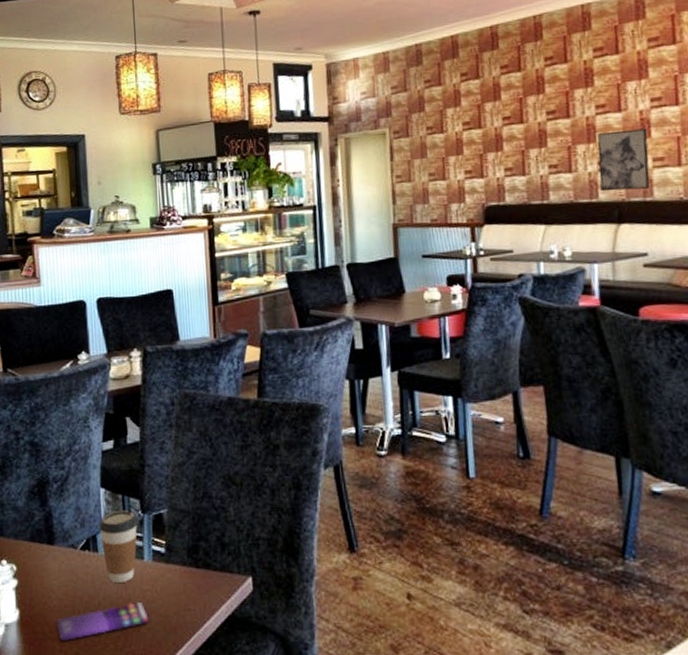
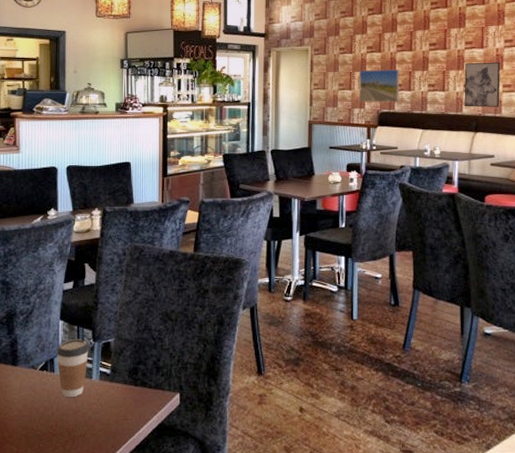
smartphone: present [56,602,149,641] -> none [15,413,93,444]
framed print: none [454,148,511,196] -> present [358,69,400,103]

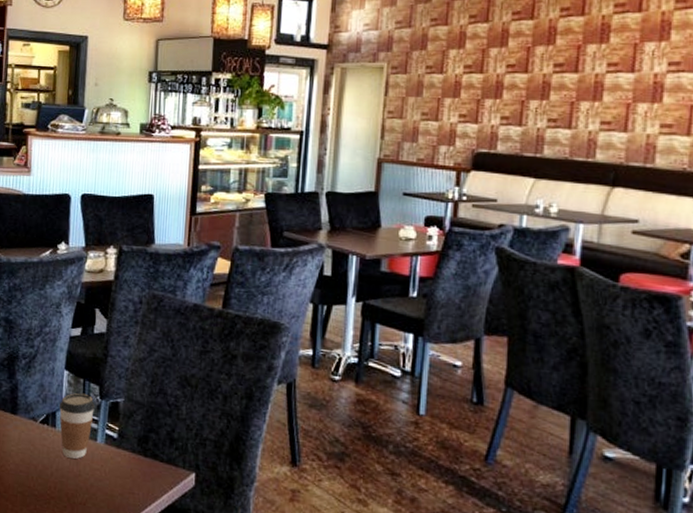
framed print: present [358,69,400,103] -> none [447,95,508,141]
wall art: present [464,62,501,107] -> none [599,91,659,154]

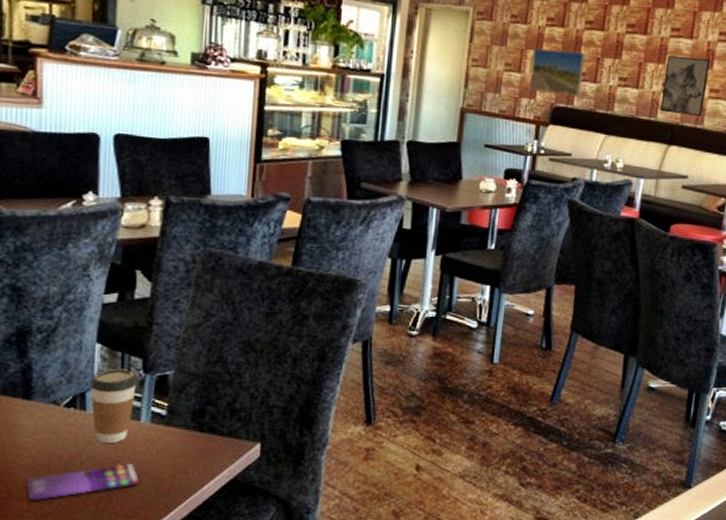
smartphone: none [11,478,95,503] -> present [26,464,139,500]
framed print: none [447,95,508,141] -> present [529,47,585,97]
wall art: none [599,91,659,154] -> present [660,56,711,116]

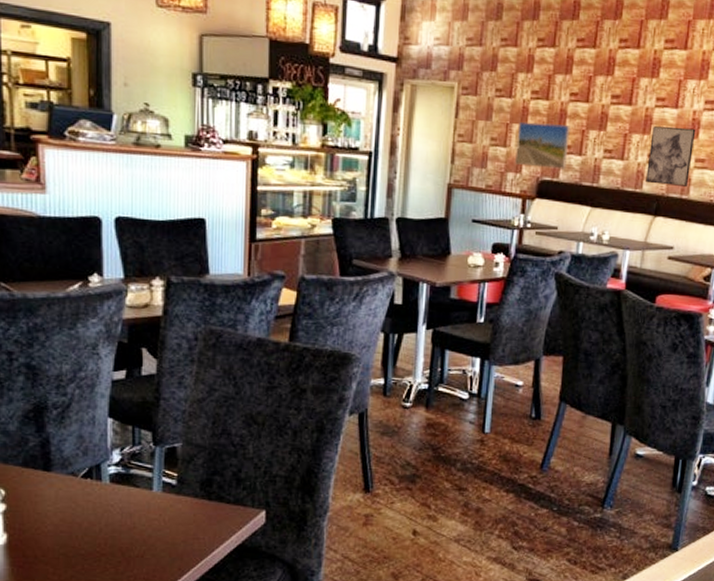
smartphone: present [26,464,139,500] -> none [50,530,154,564]
coffee cup: present [90,368,137,443] -> none [105,441,148,511]

